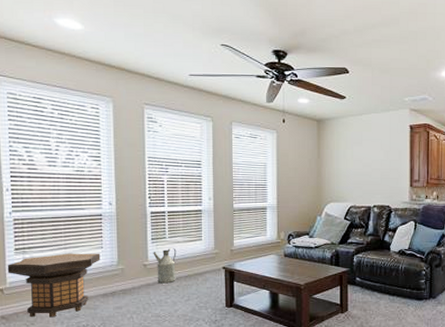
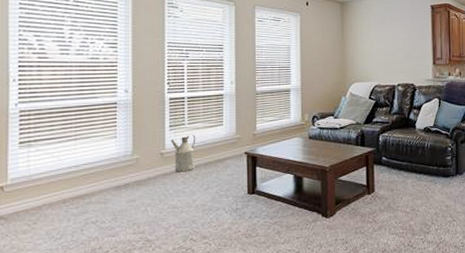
lantern: present [7,253,101,318] -> none [9,143,114,215]

